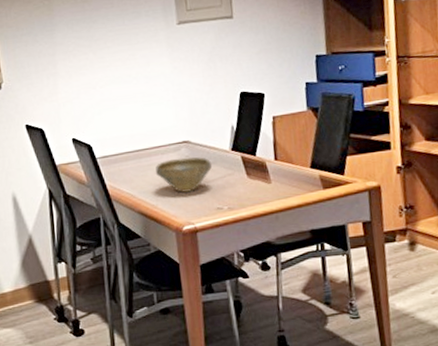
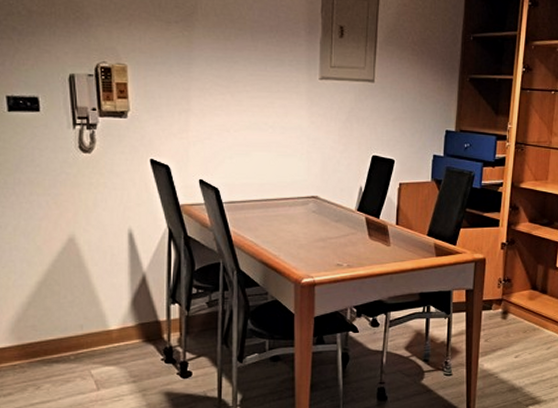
bowl: present [155,157,213,193] -> none [281,212,337,246]

